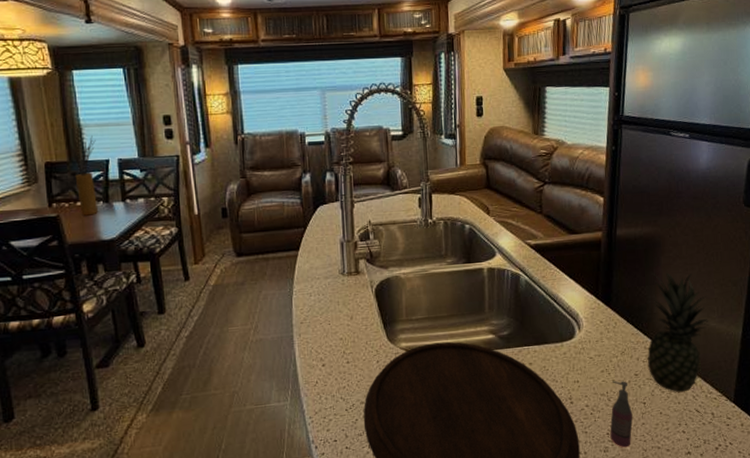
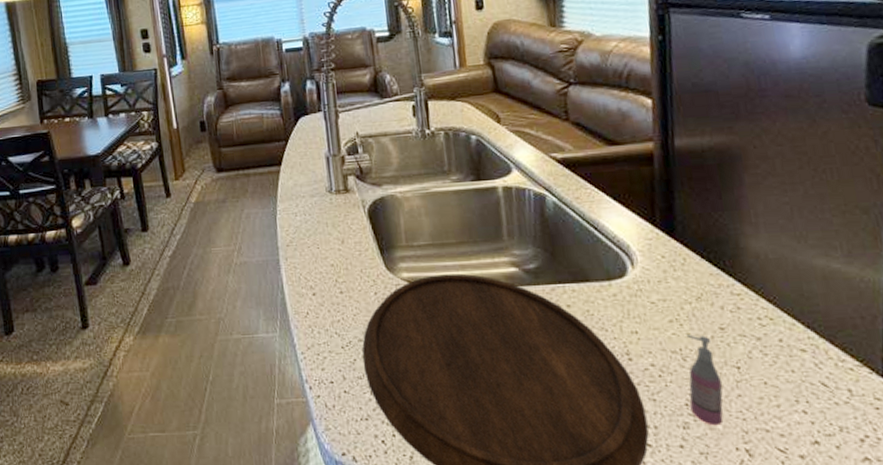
vase: present [70,135,98,216] -> none [57,53,84,132]
fruit: present [647,272,708,393] -> none [732,194,828,357]

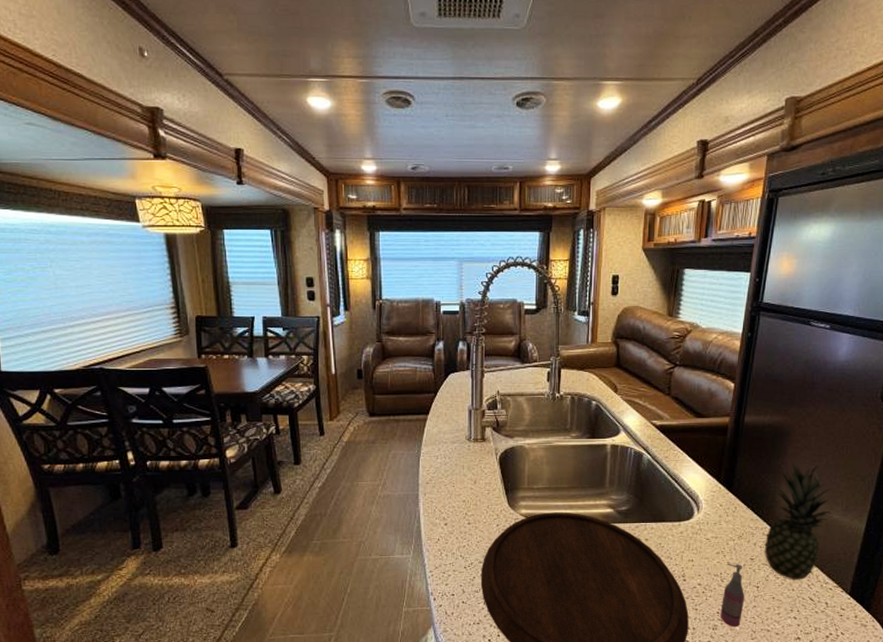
fruit: none [732,194,828,357] -> present [764,461,832,580]

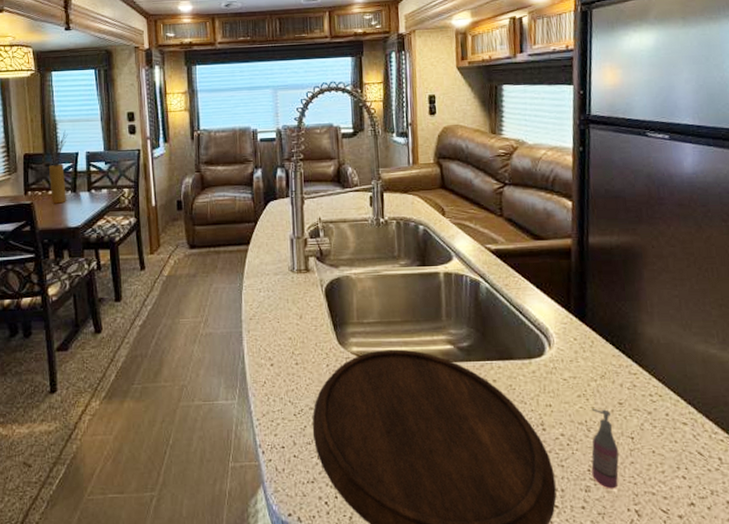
vase: none [219,293,243,368] -> present [46,130,68,204]
fruit: present [764,461,832,580] -> none [632,287,707,430]

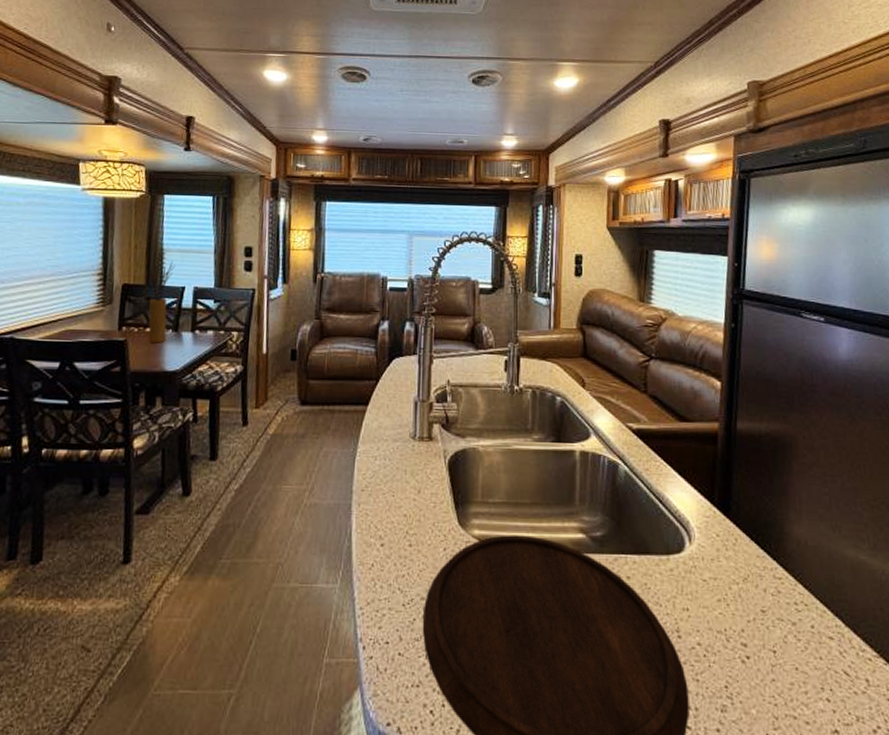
soap dispenser: present [591,408,619,489] -> none [729,615,760,710]

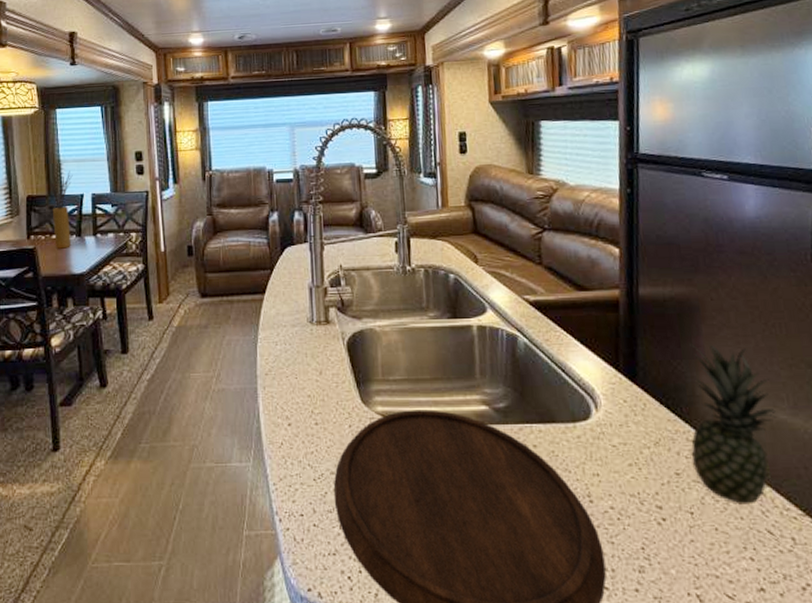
fruit: none [777,480,857,644] -> present [690,343,776,505]

